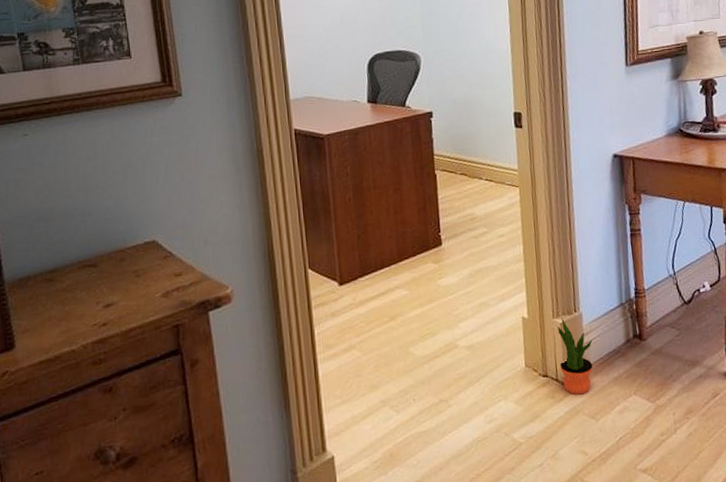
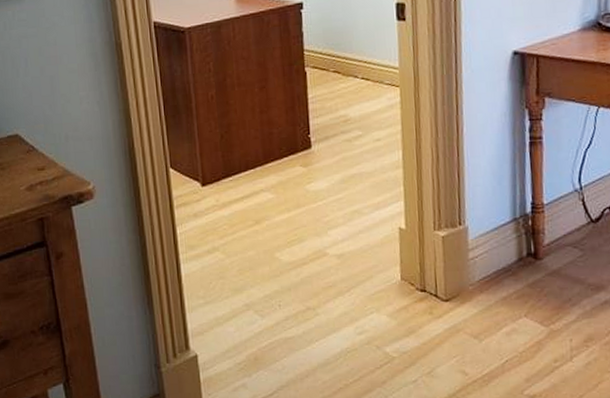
potted plant: present [557,317,594,395] -> none [439,230,479,313]

